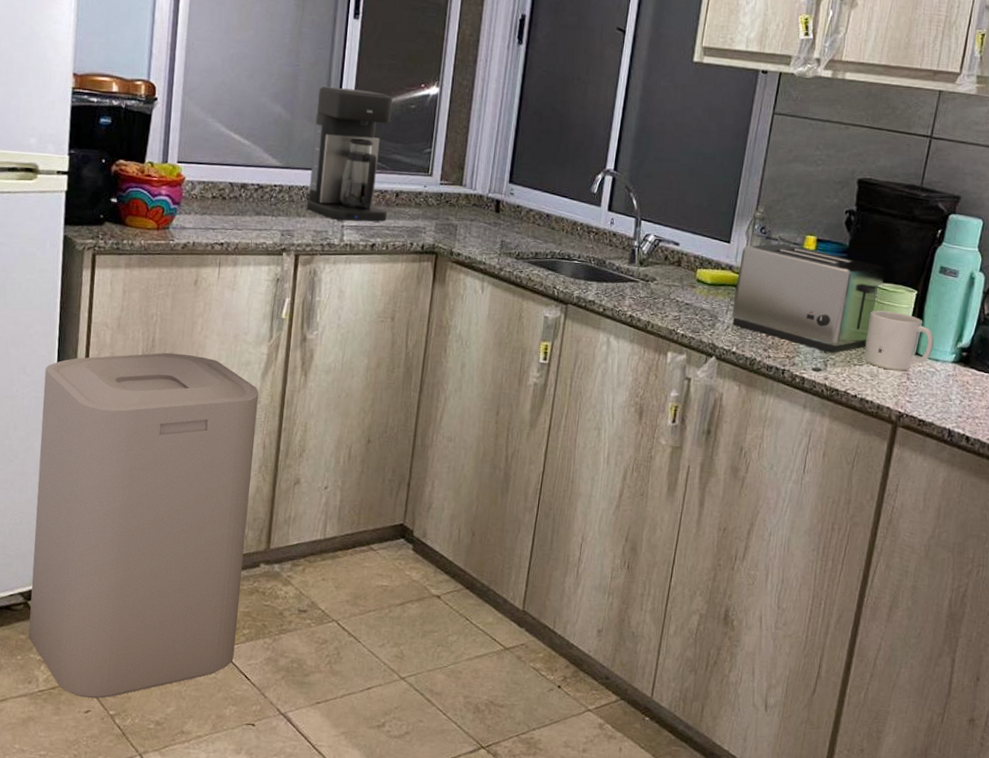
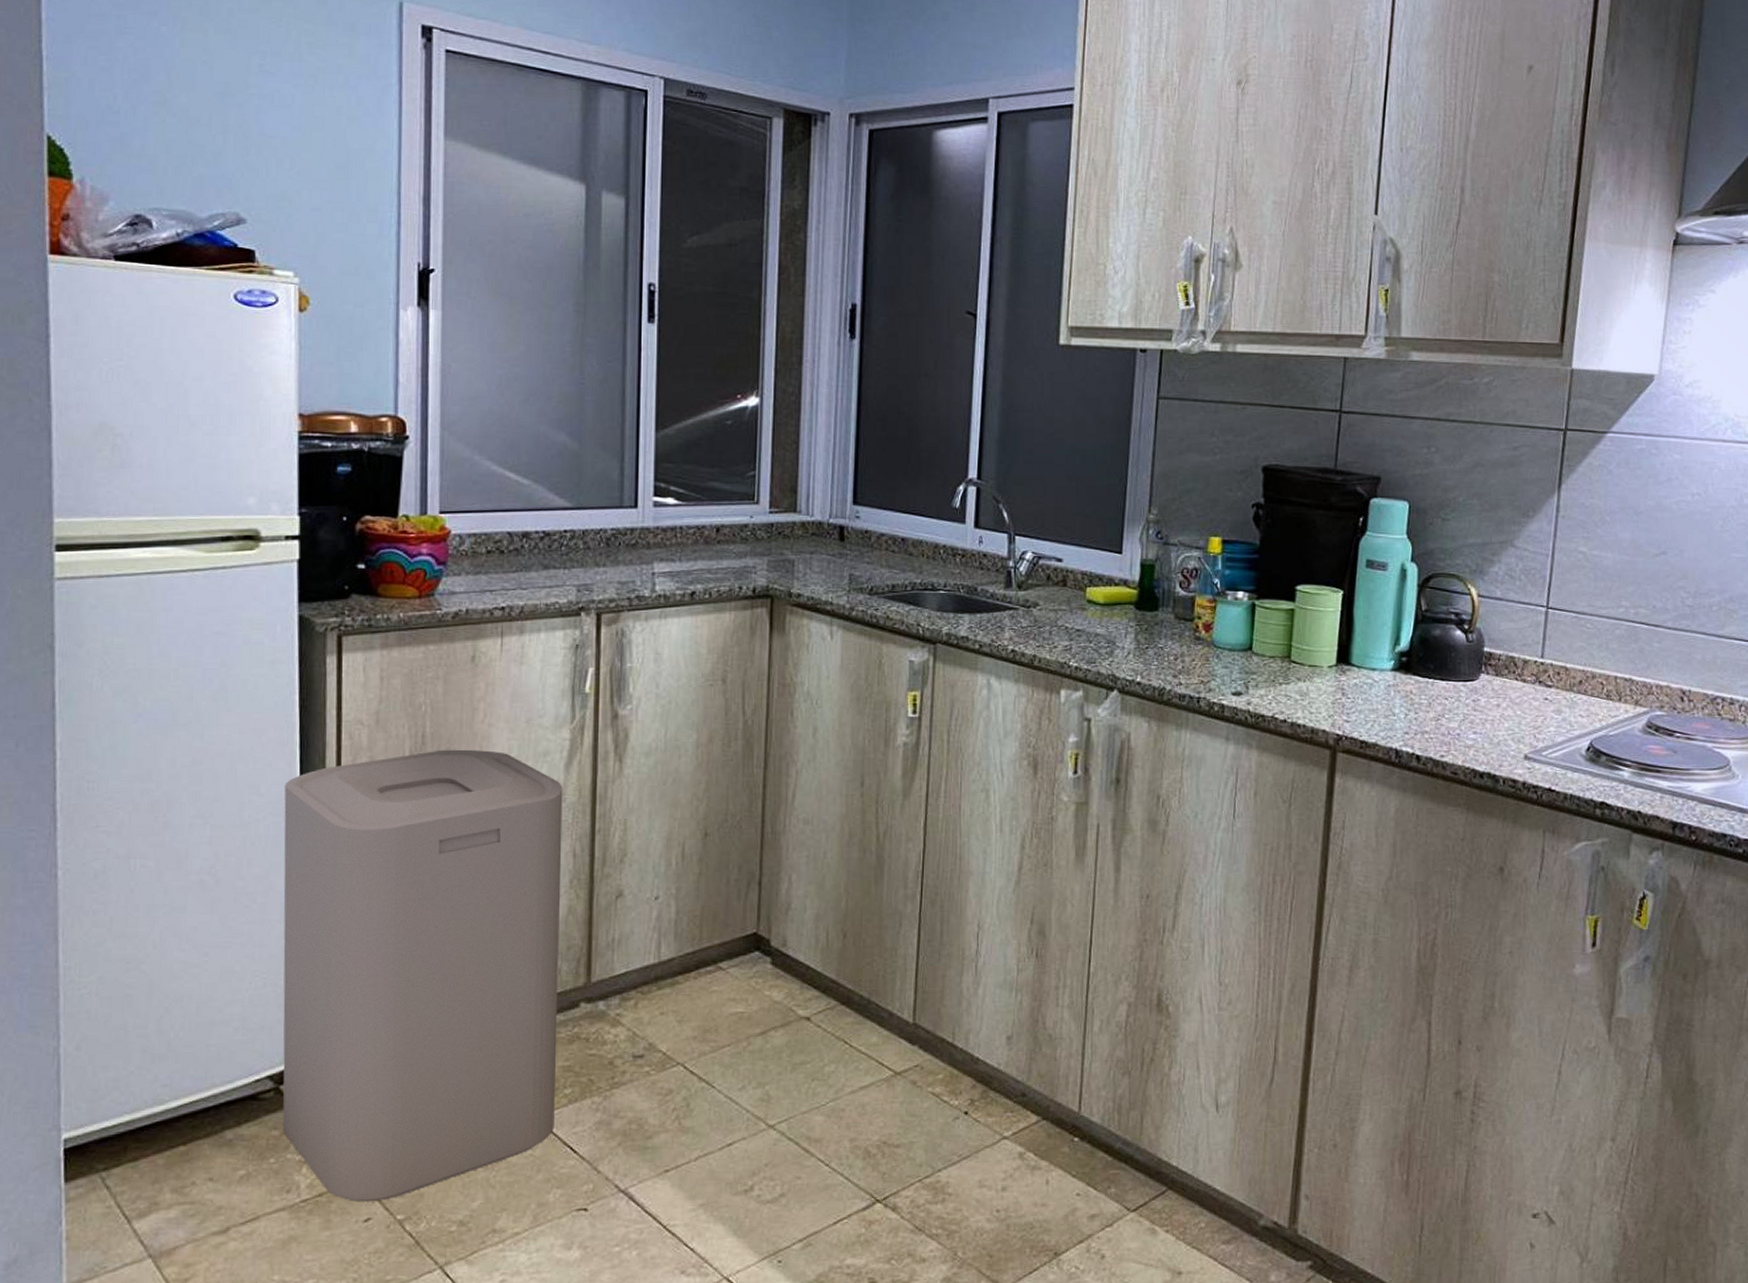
coffee maker: present [307,86,393,222] -> none [607,405,707,569]
toaster: present [732,243,886,354] -> none [1132,548,1305,674]
mug: present [864,310,934,371] -> none [1289,617,1368,686]

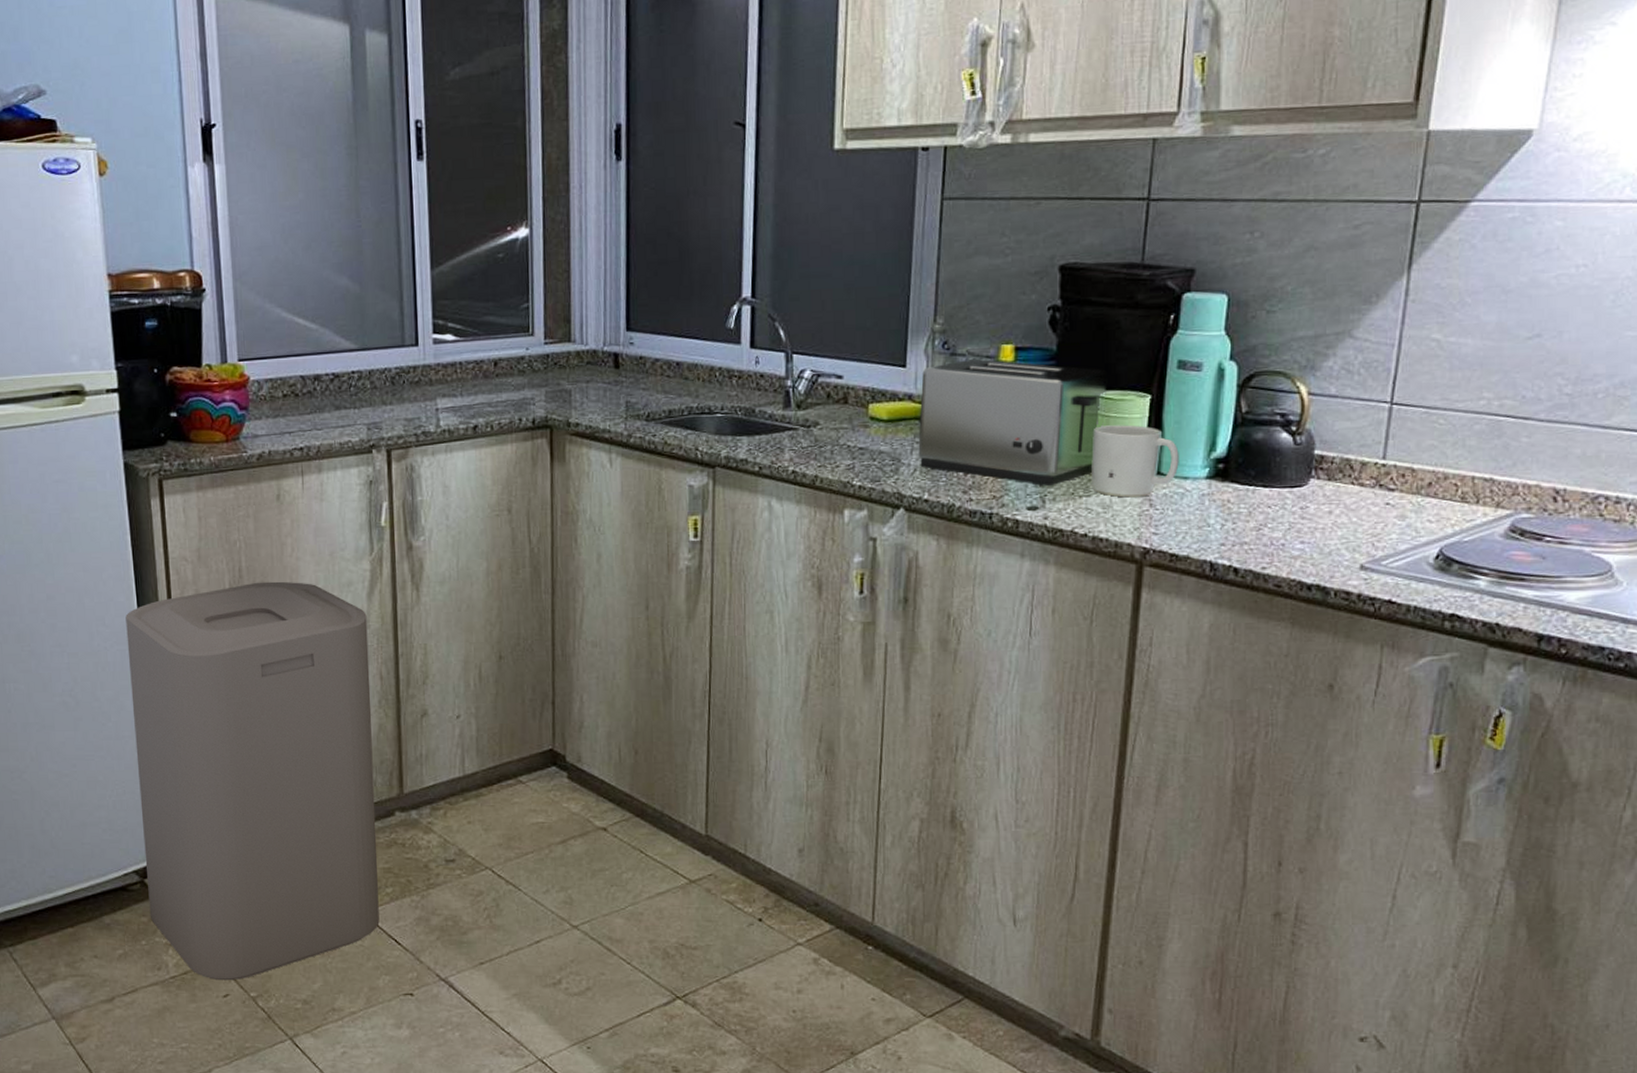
toaster: none [1132,548,1305,674] -> present [918,358,1108,487]
mug: none [1289,617,1368,686] -> present [1090,424,1179,498]

